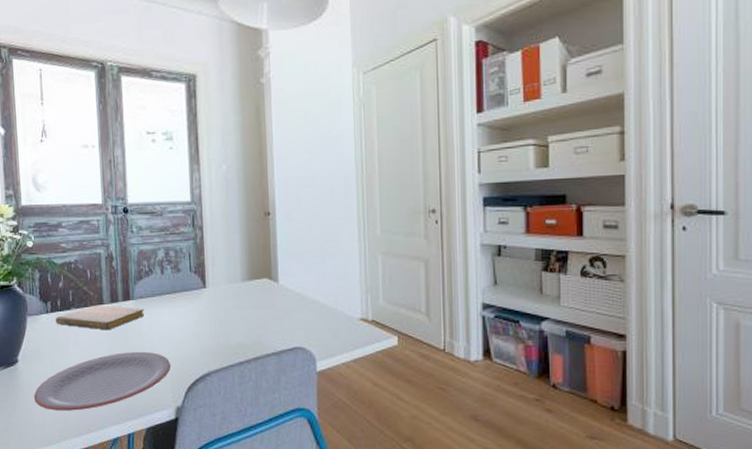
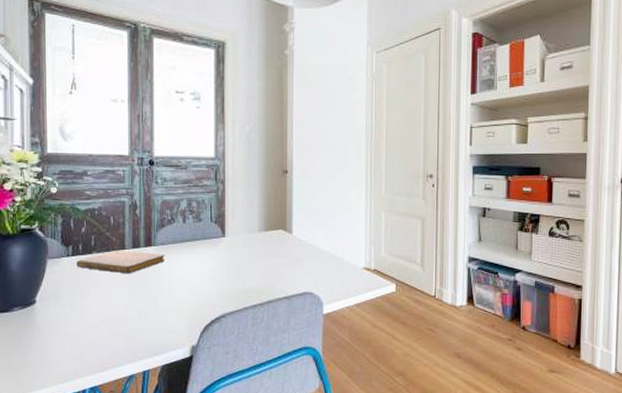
plate: present [34,351,171,411] -> none [51,294,189,350]

